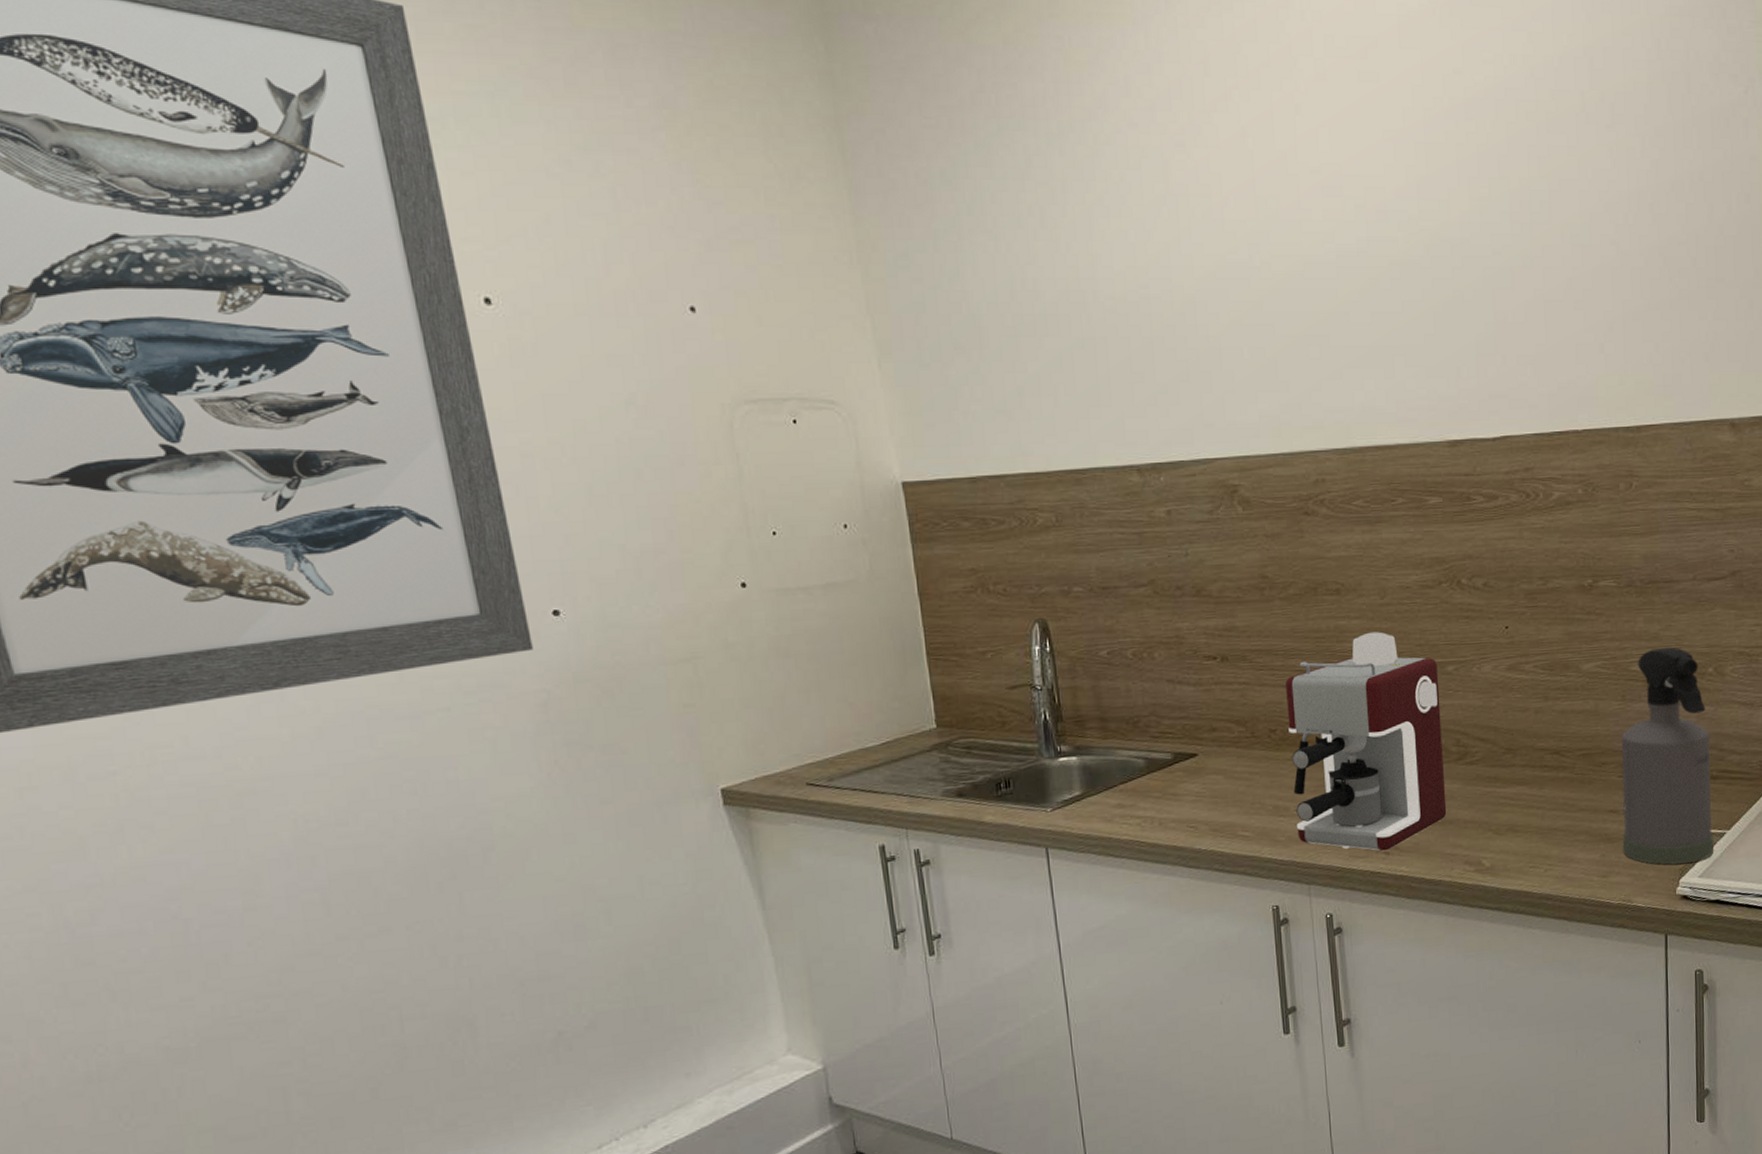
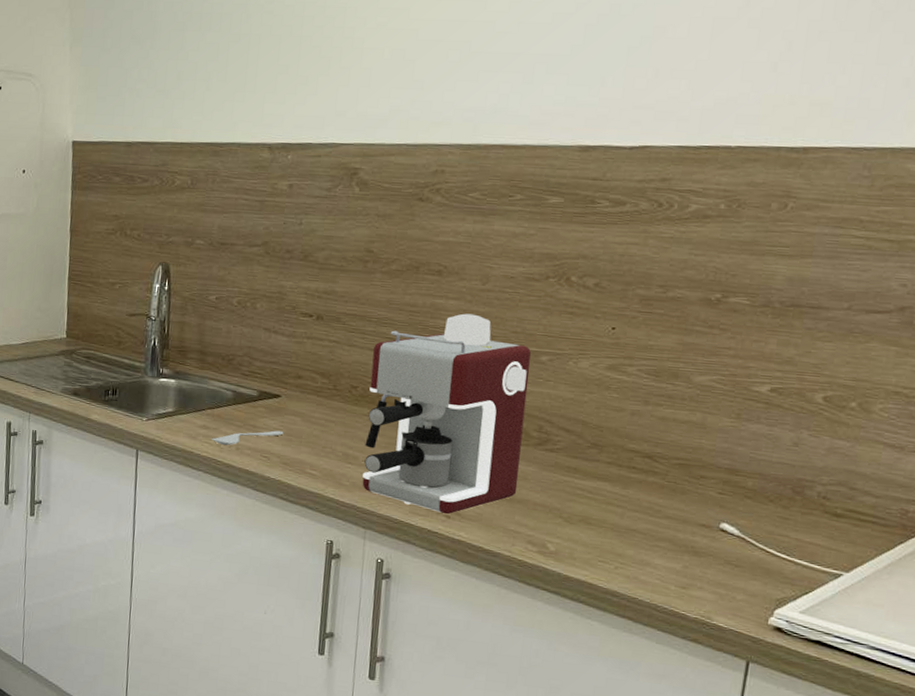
spoon: none [1130,794,1208,823] -> present [212,430,284,446]
spray bottle: present [1621,647,1714,865] -> none [710,373,840,597]

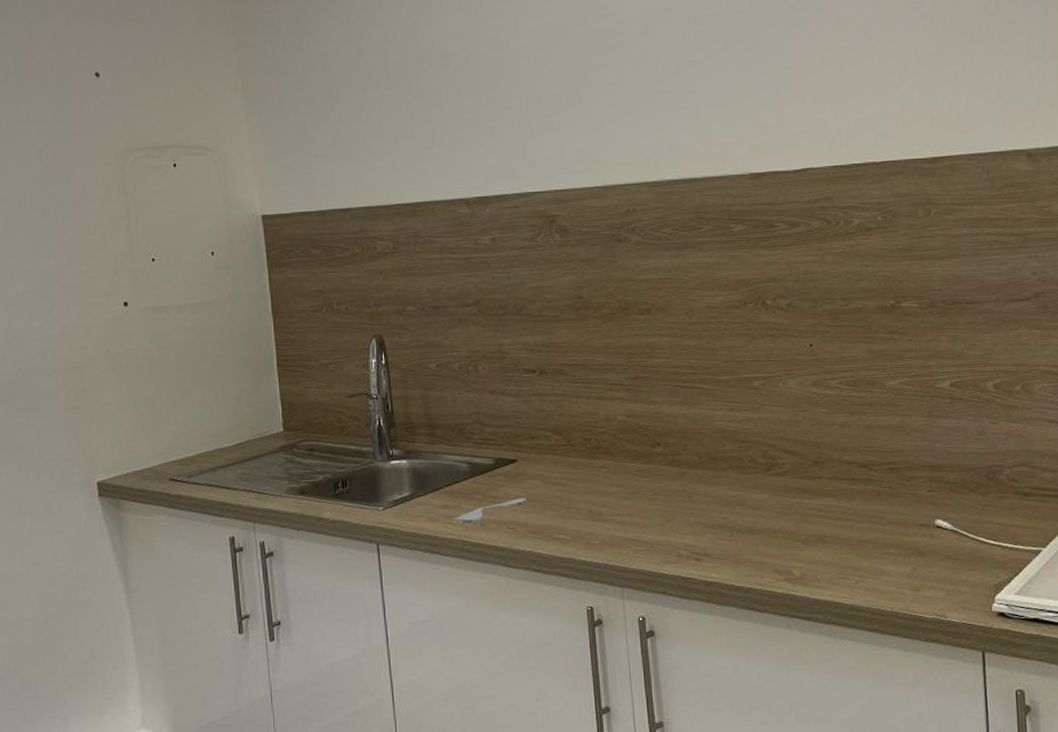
coffee maker: present [362,313,531,515] -> none [599,348,756,558]

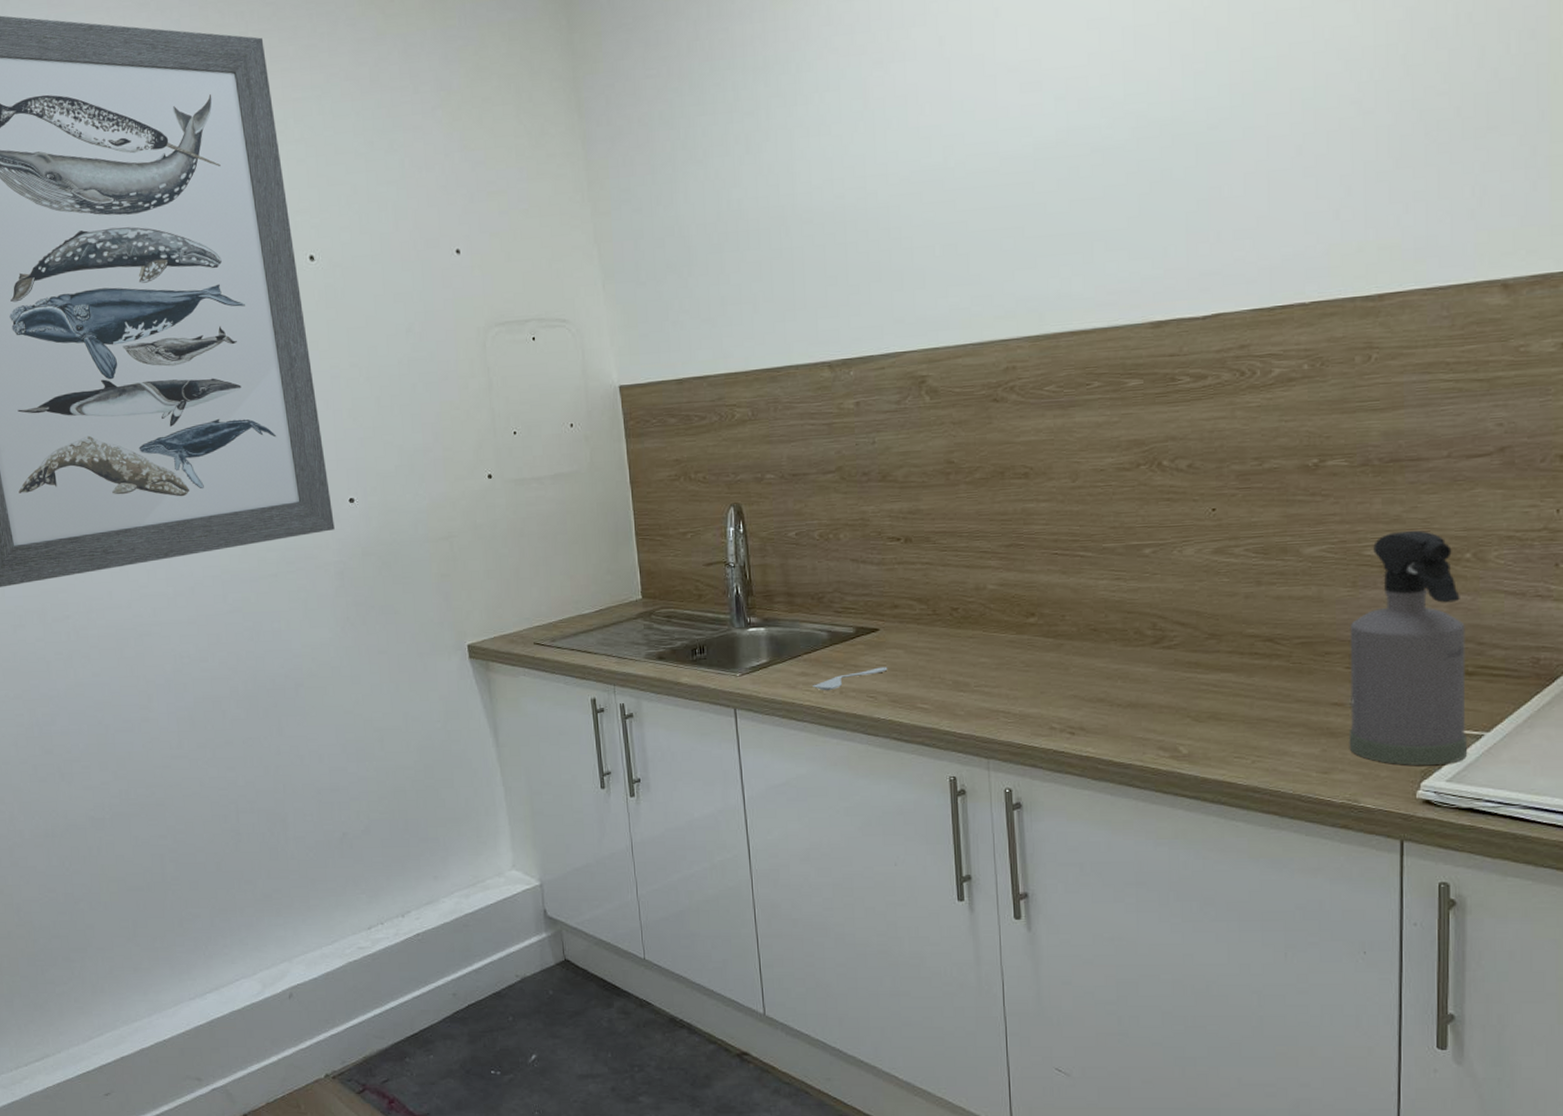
spray bottle: none [928,365,1031,581] -> present [1349,530,1468,765]

